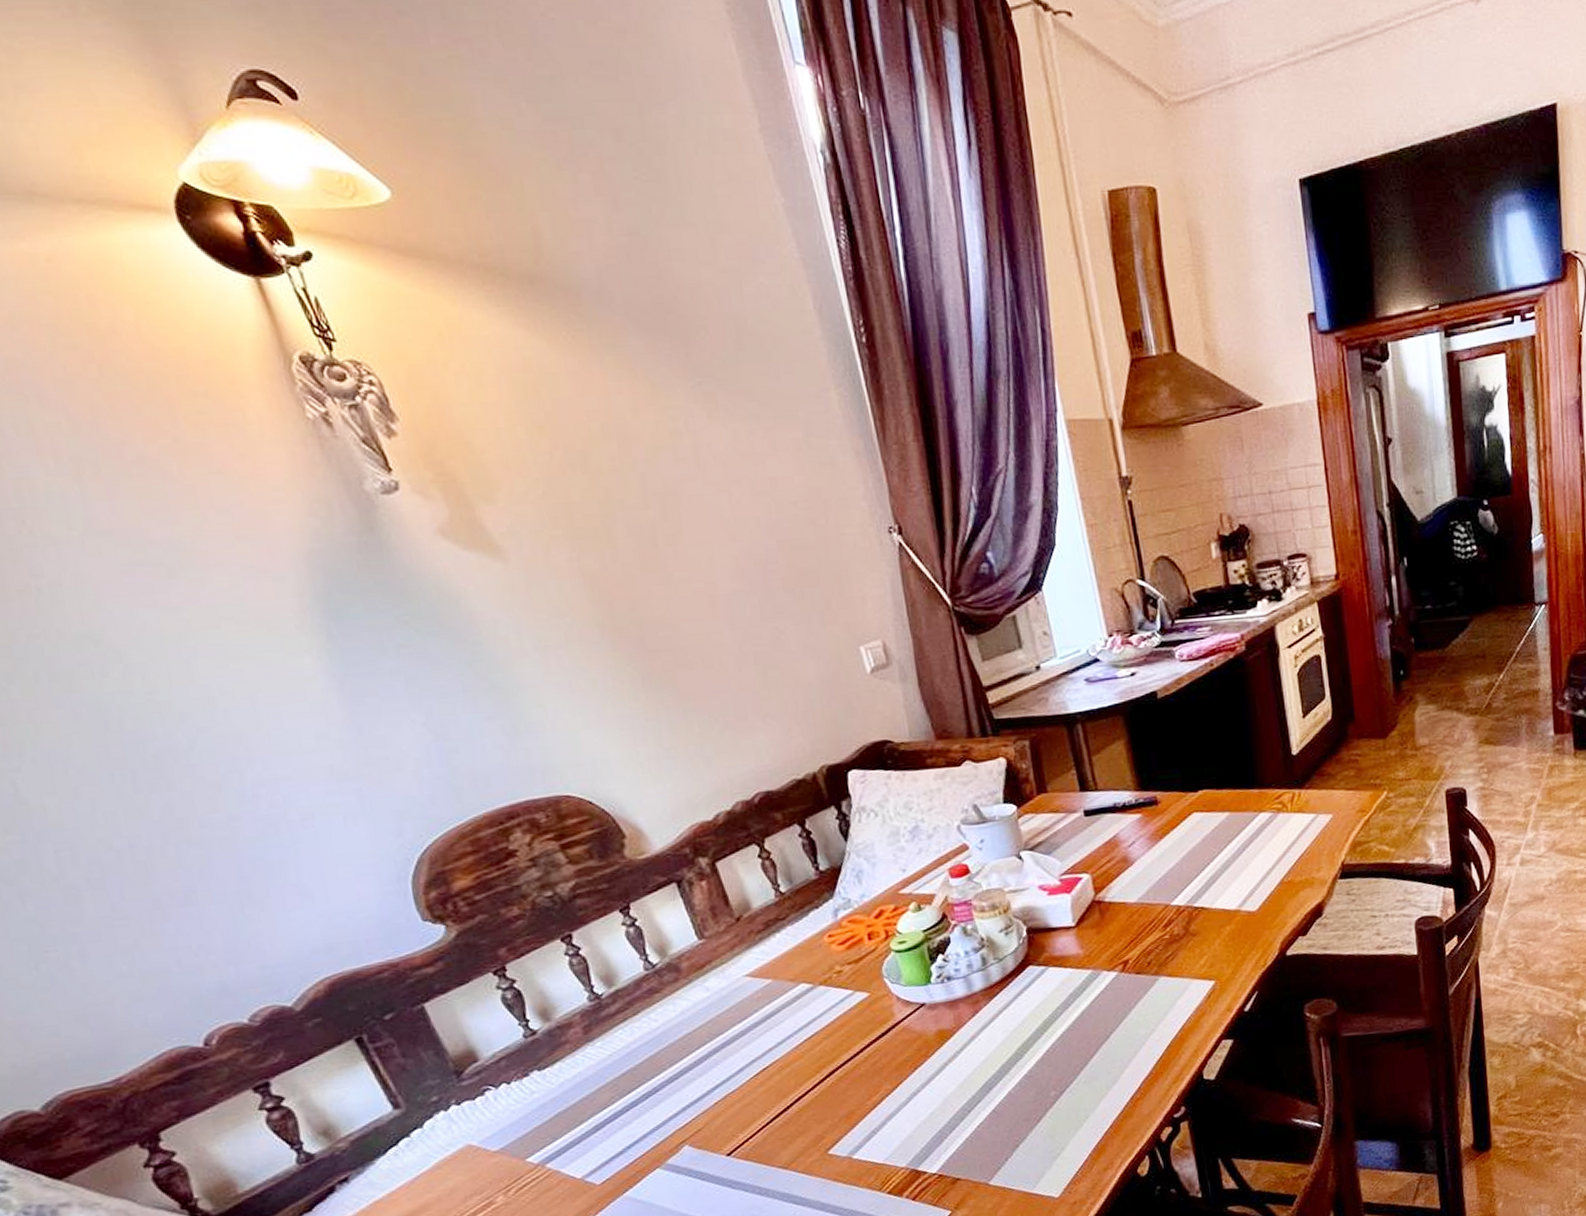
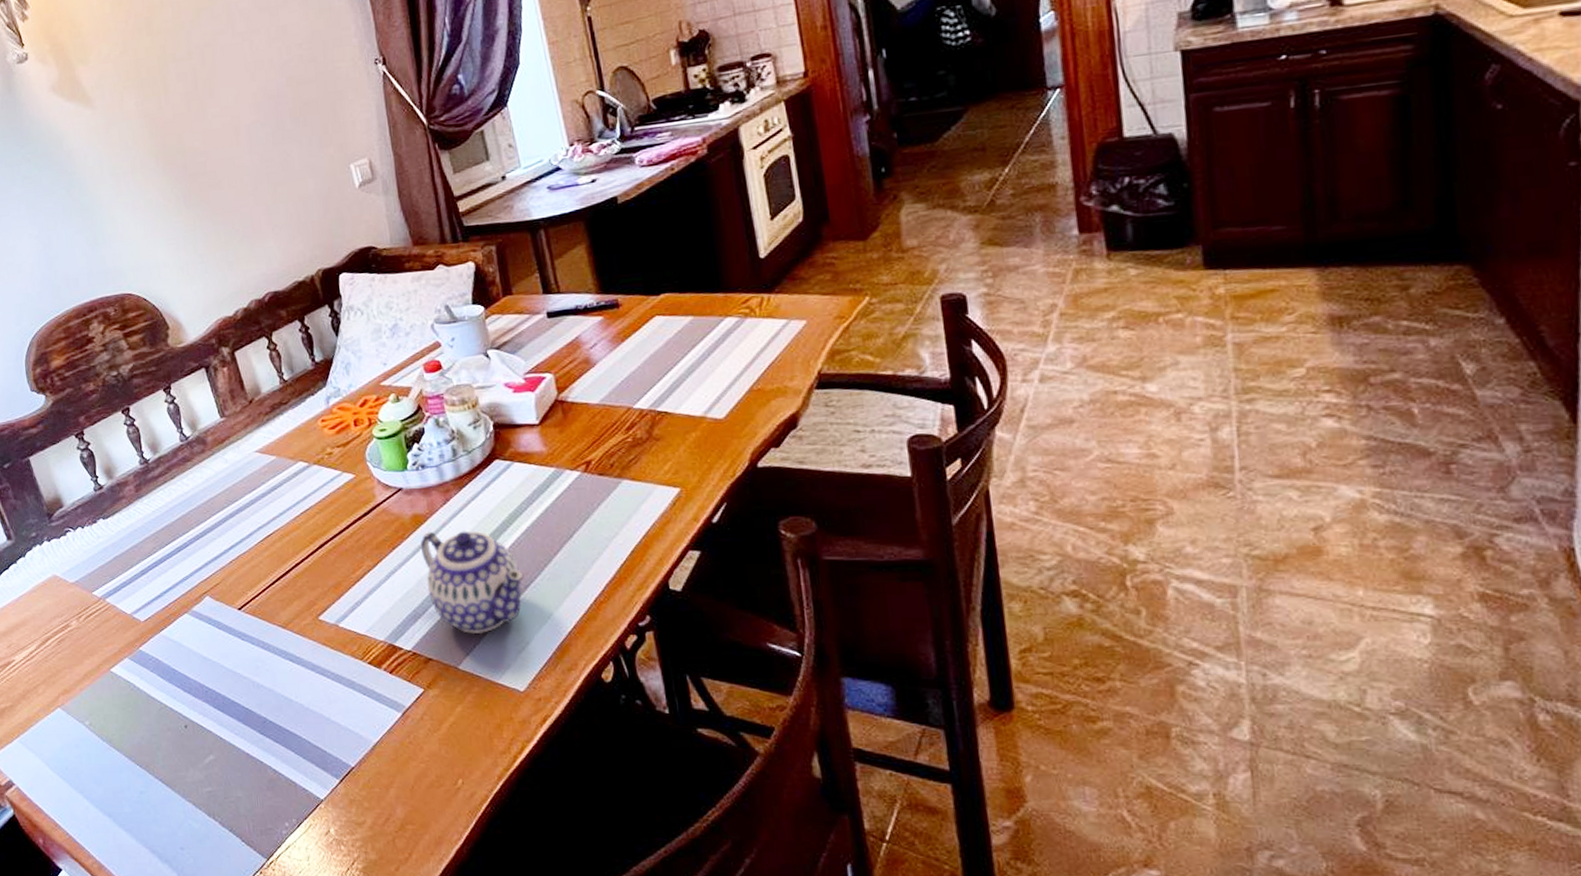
teapot: none [946,1041,1059,1147] -> present [420,531,524,634]

